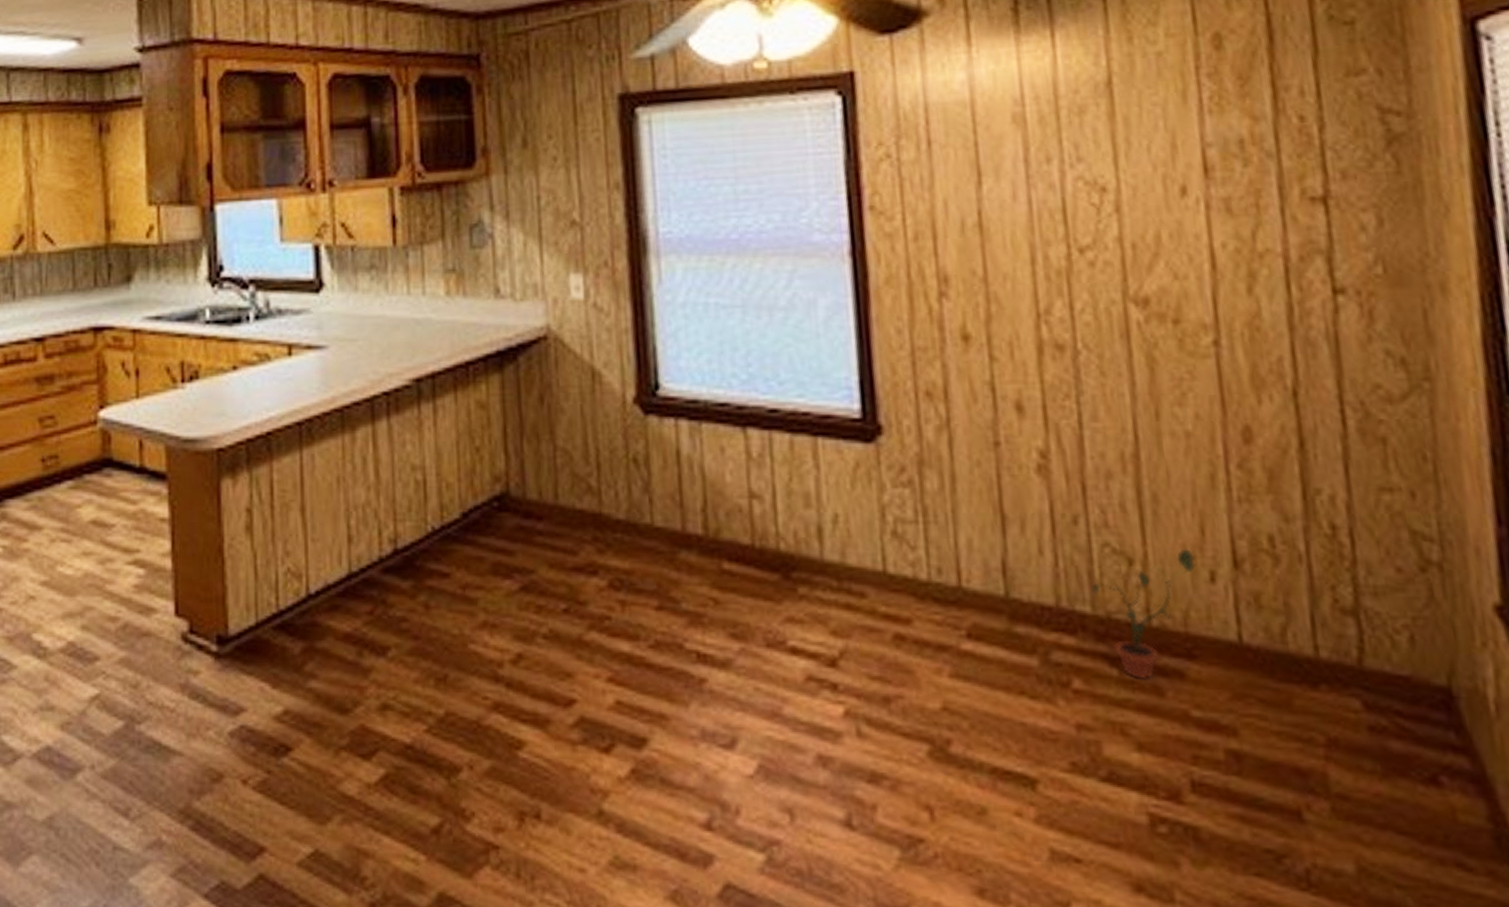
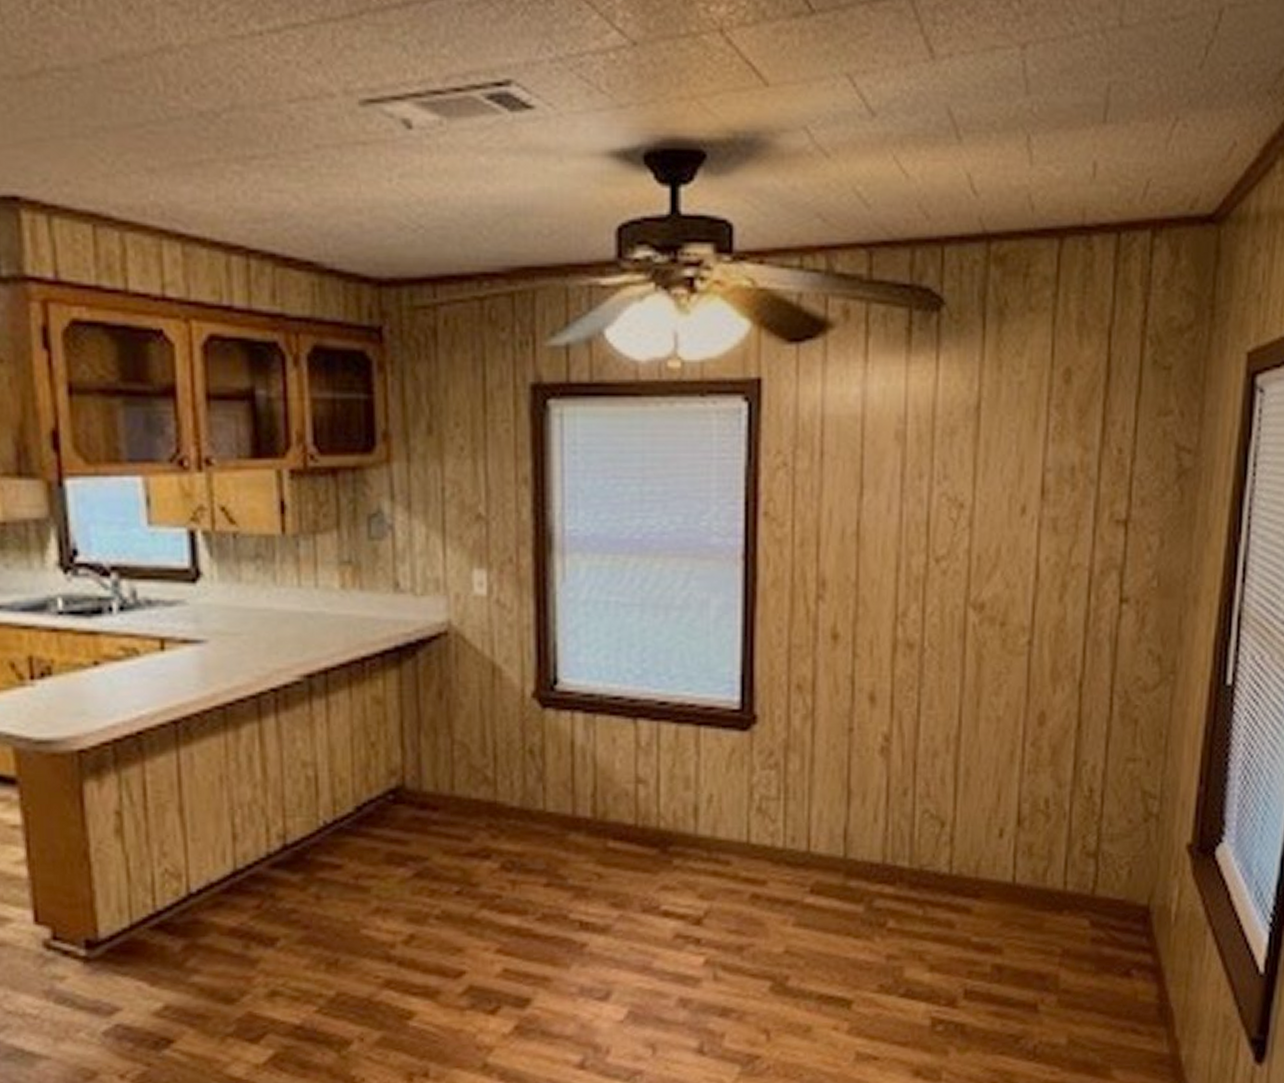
potted plant: present [1090,548,1195,681] -> none [910,812,990,918]

